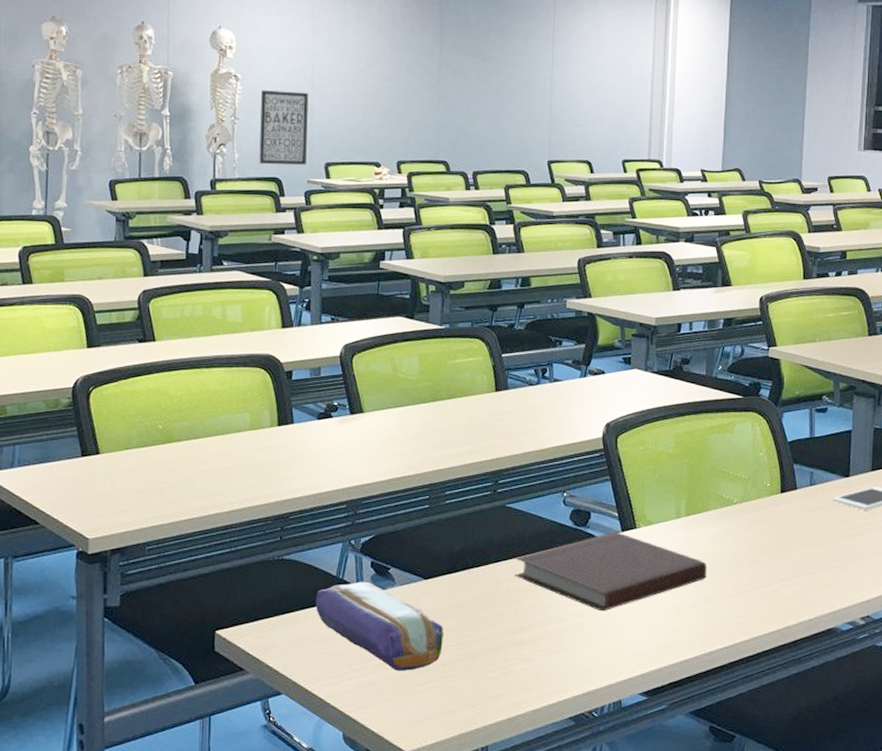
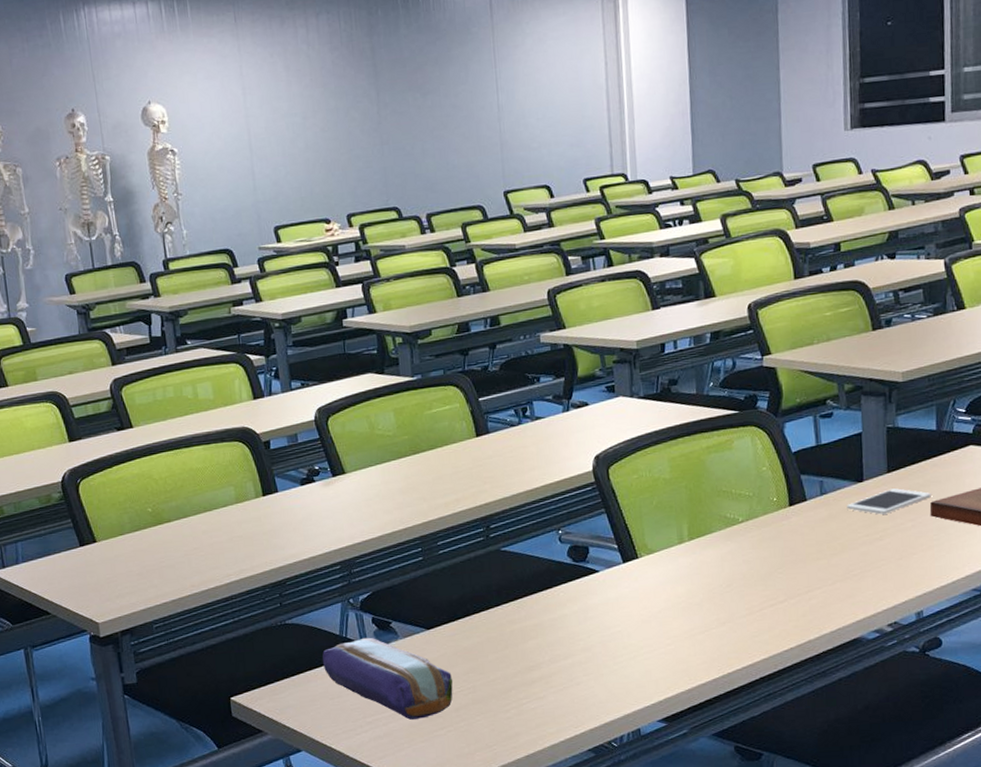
wall art: present [259,90,309,165] -> none [199,156,255,238]
notebook: present [515,532,707,612] -> none [516,563,717,644]

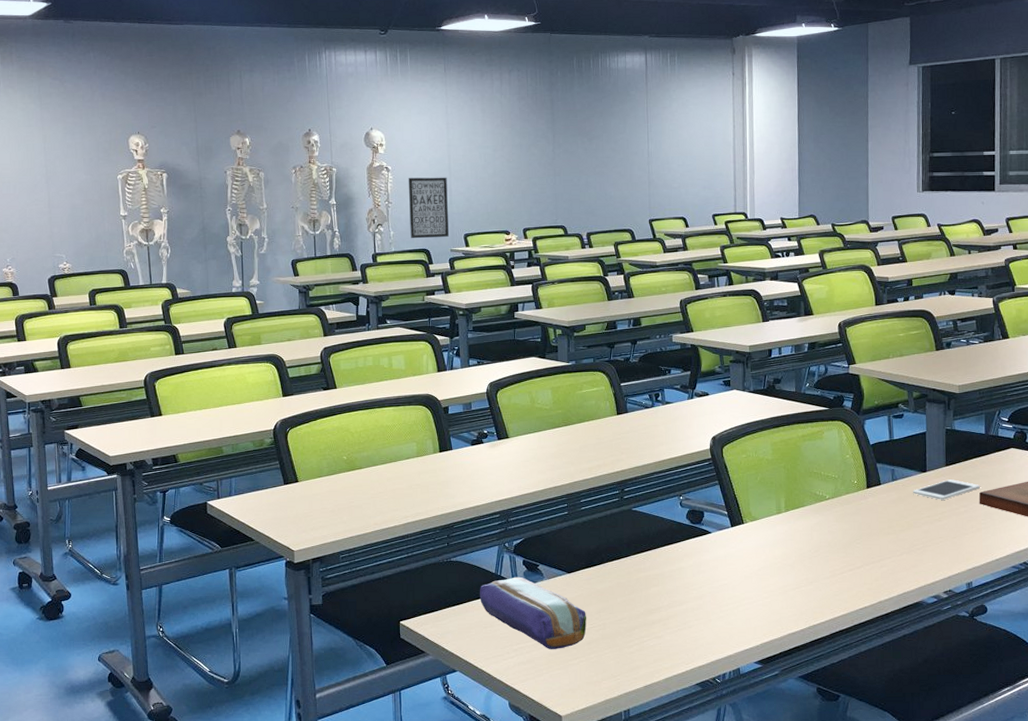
wall art: none [199,156,255,238] -> present [408,177,449,239]

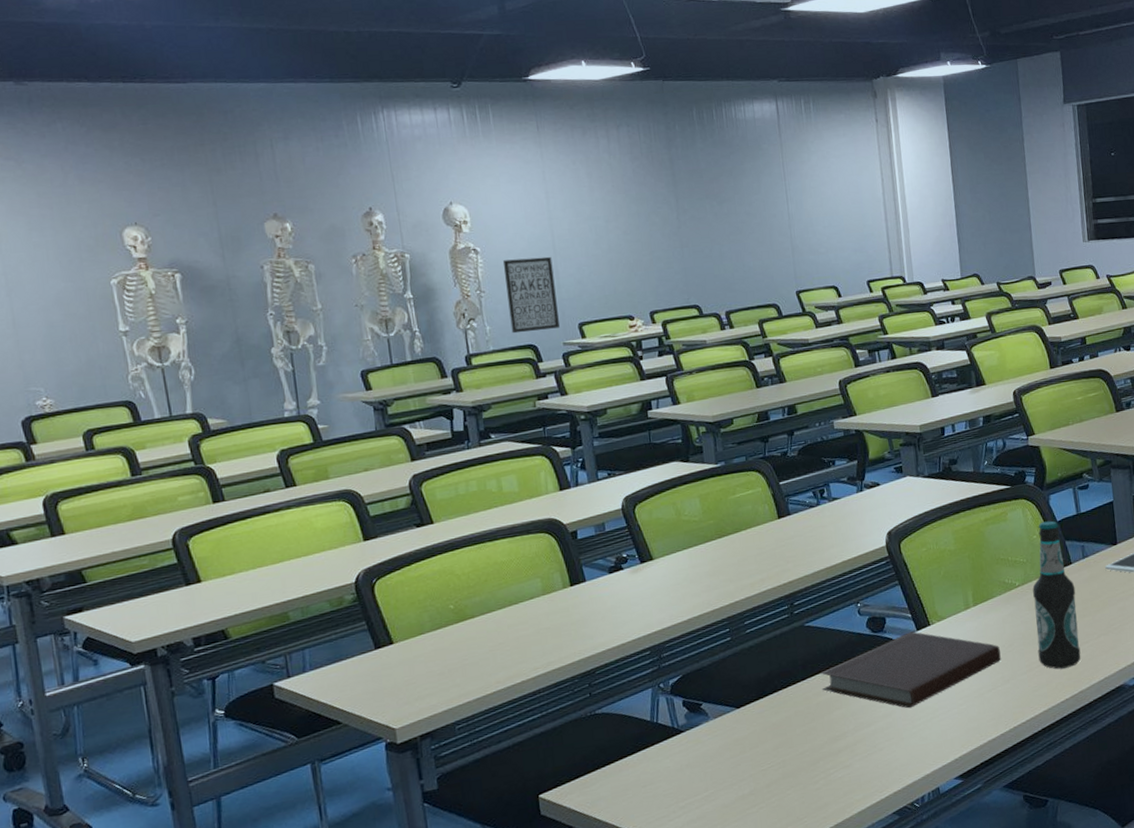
pencil case: present [479,576,587,649] -> none [633,720,764,800]
notebook: none [642,527,807,595] -> present [820,631,1001,709]
bottle: none [842,443,883,579] -> present [1032,520,1081,669]

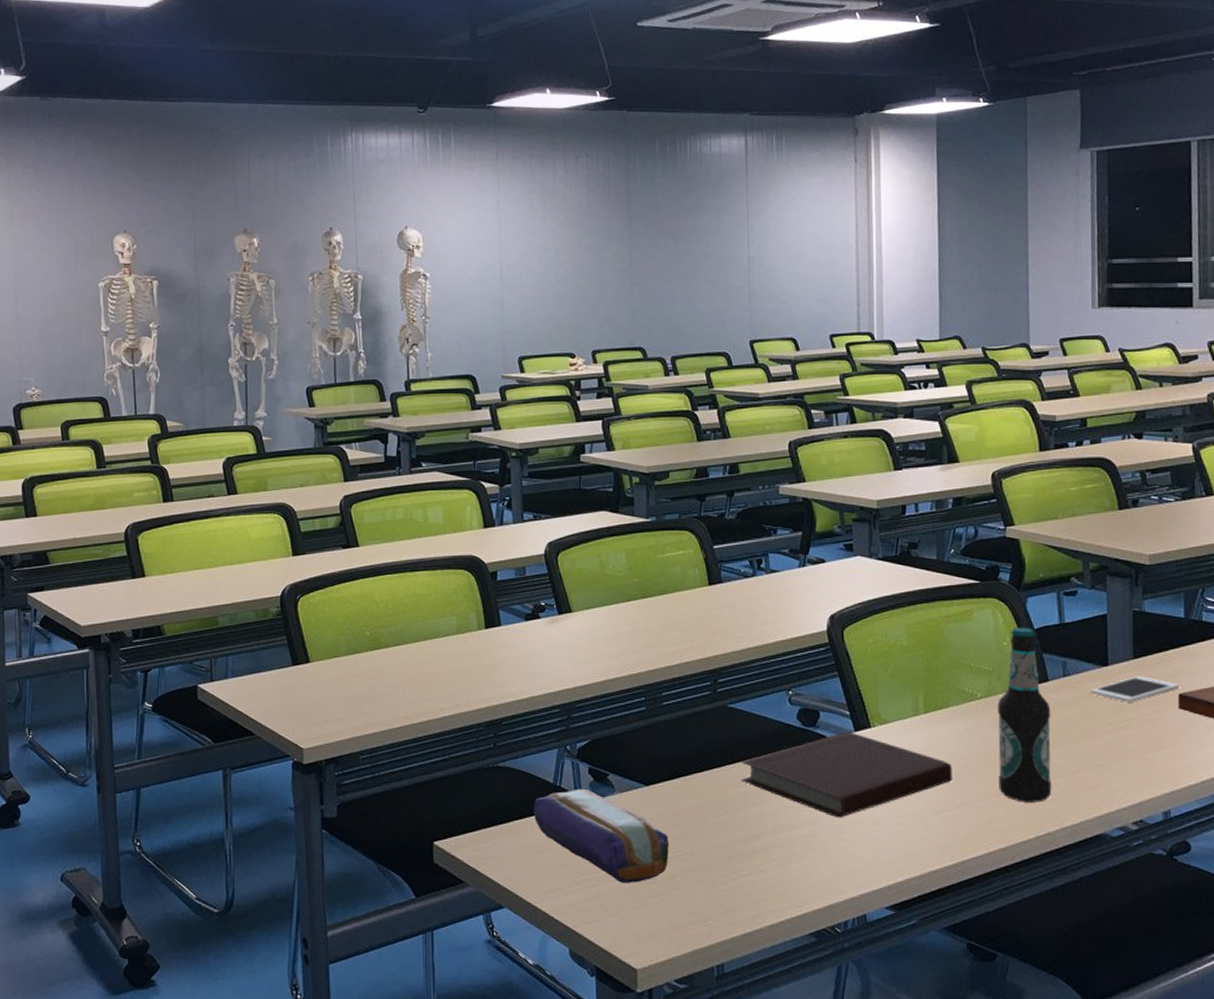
wall art: present [502,256,560,334] -> none [450,286,499,362]
pencil case: none [633,720,764,800] -> present [533,788,670,883]

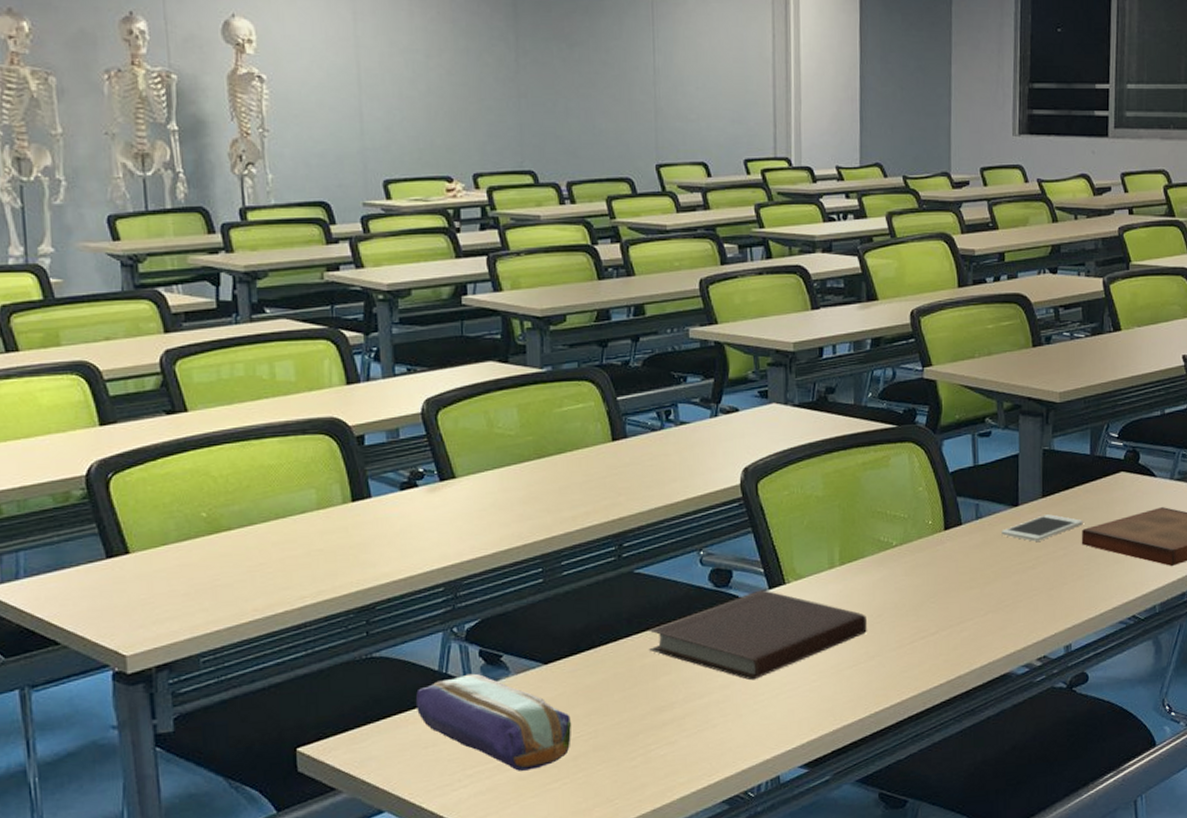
bottle: present [998,627,1052,802] -> none [912,471,964,648]

